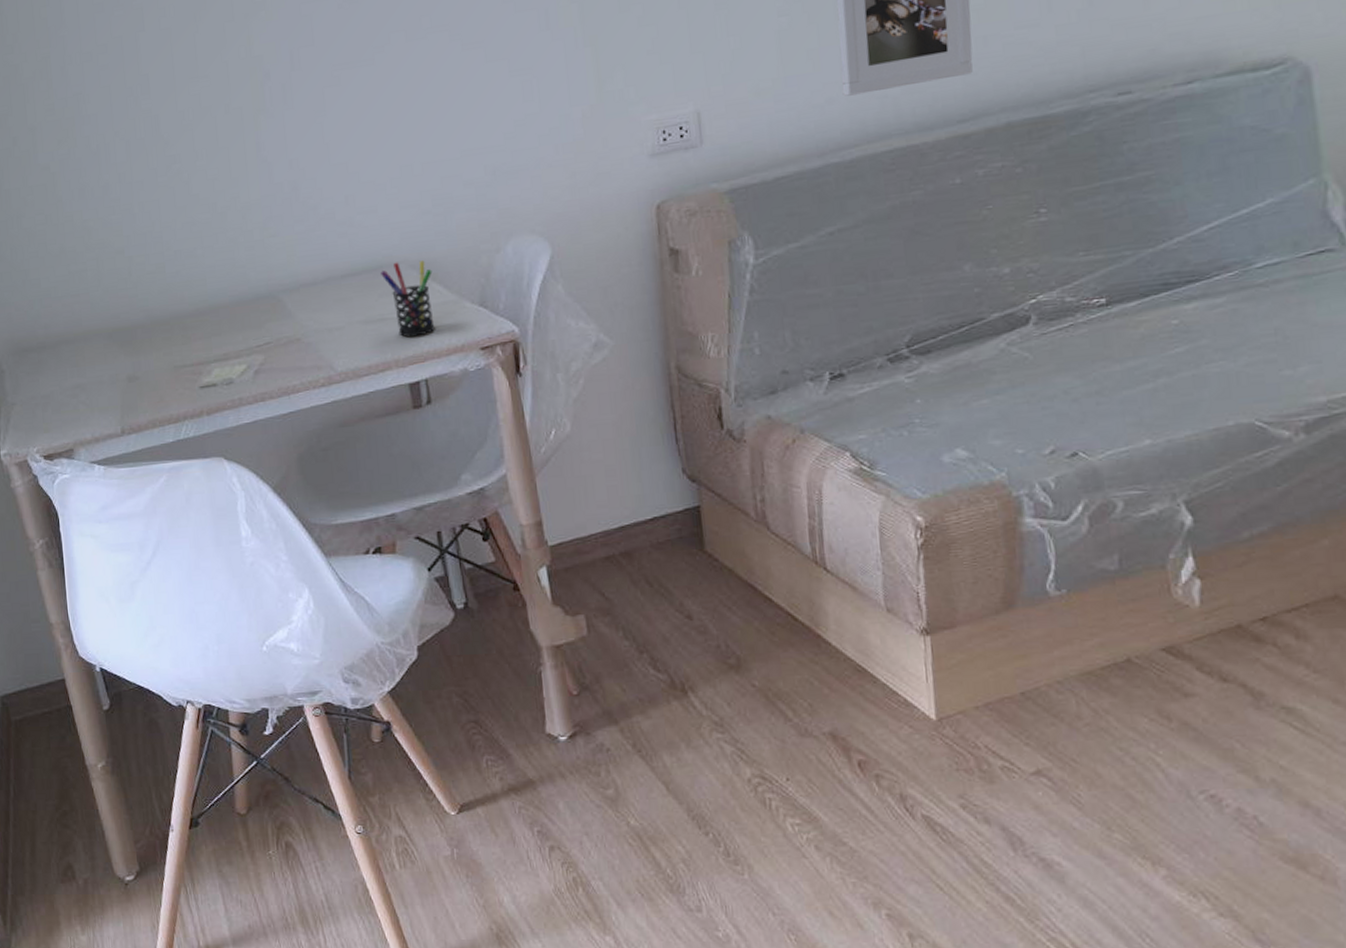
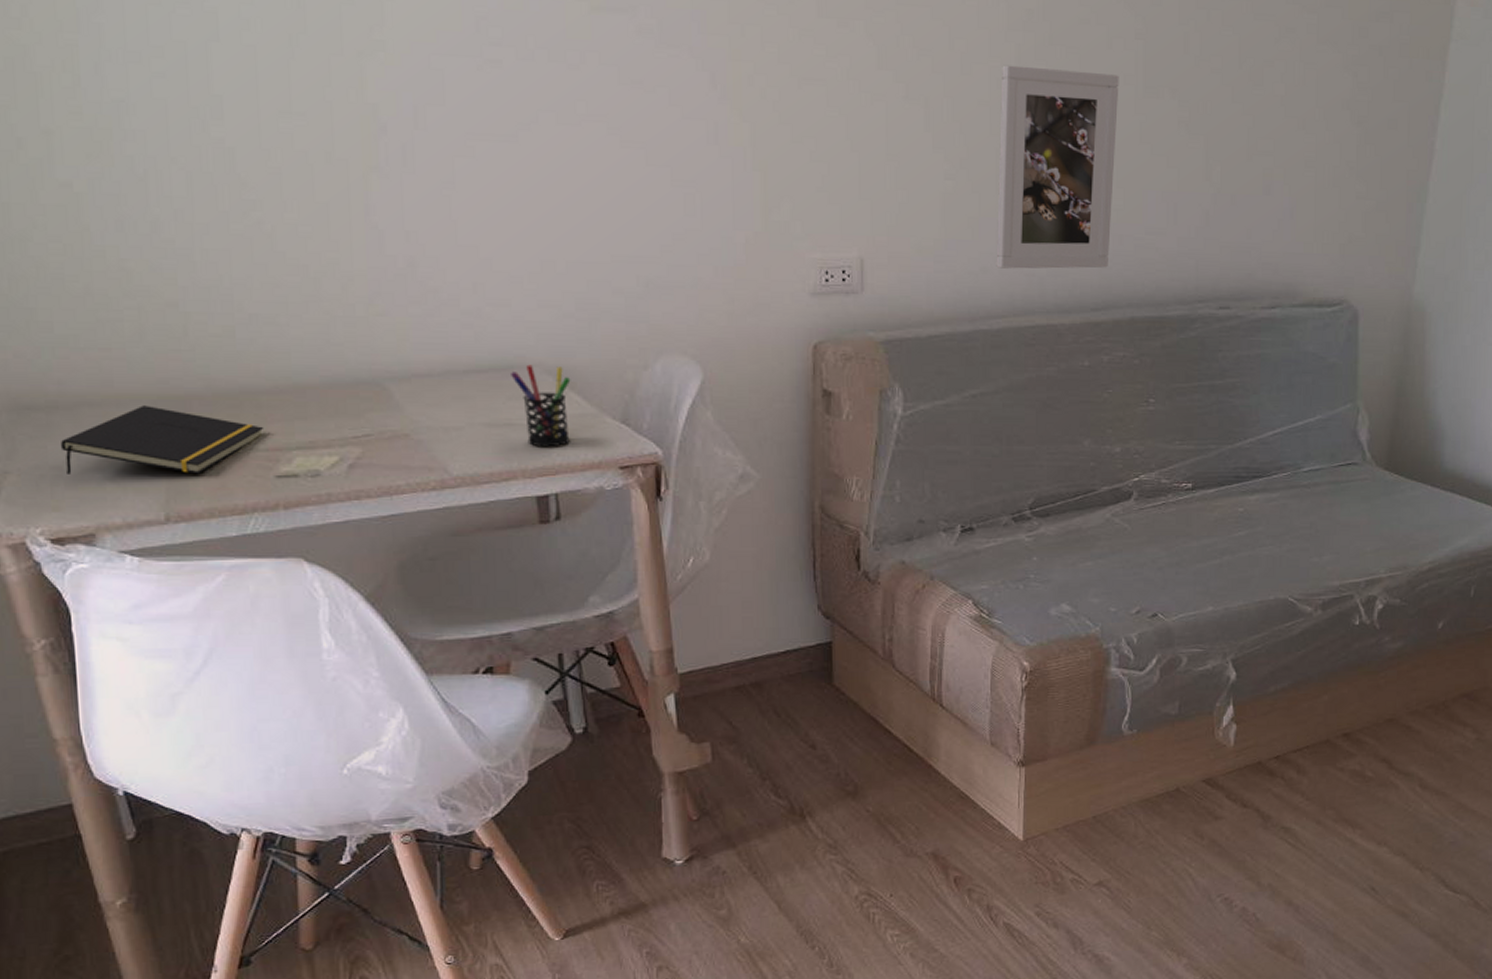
notepad: none [47,338,190,401] -> present [60,405,264,474]

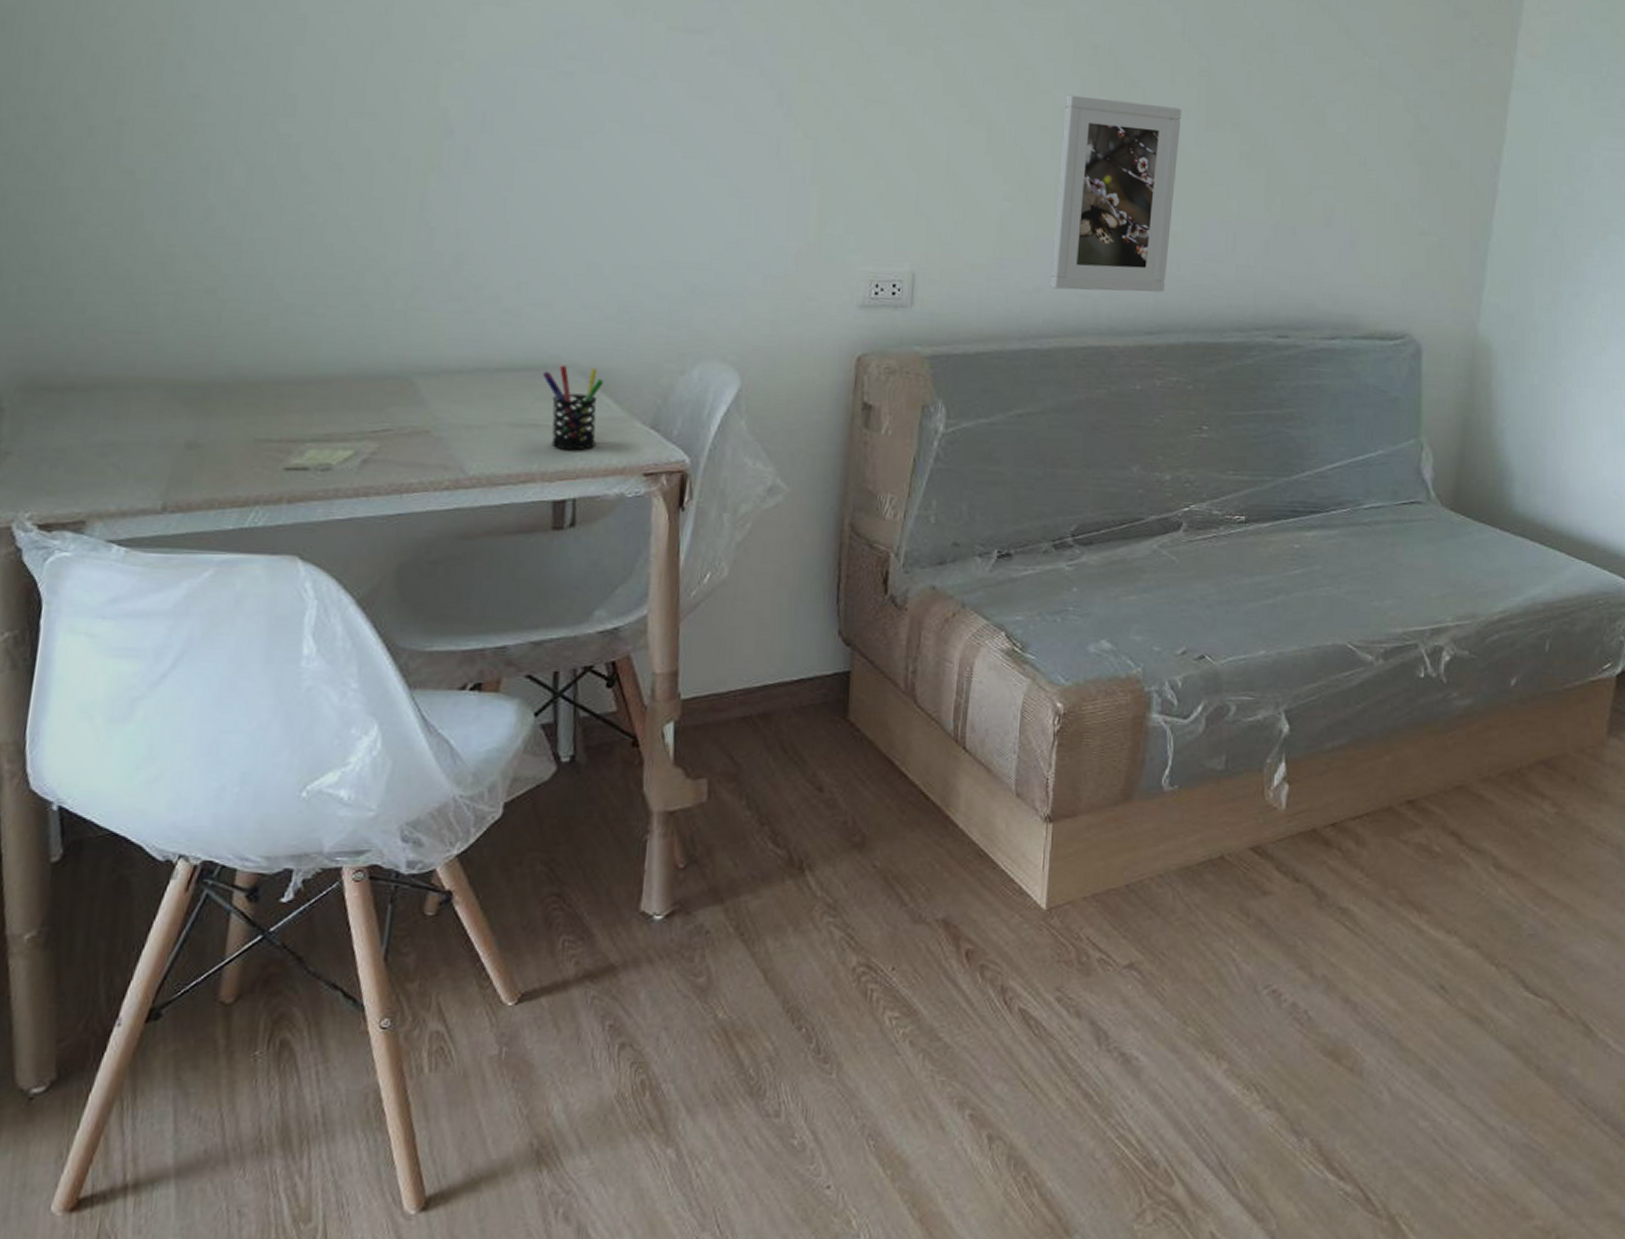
notepad: present [60,405,264,474] -> none [68,390,282,462]

